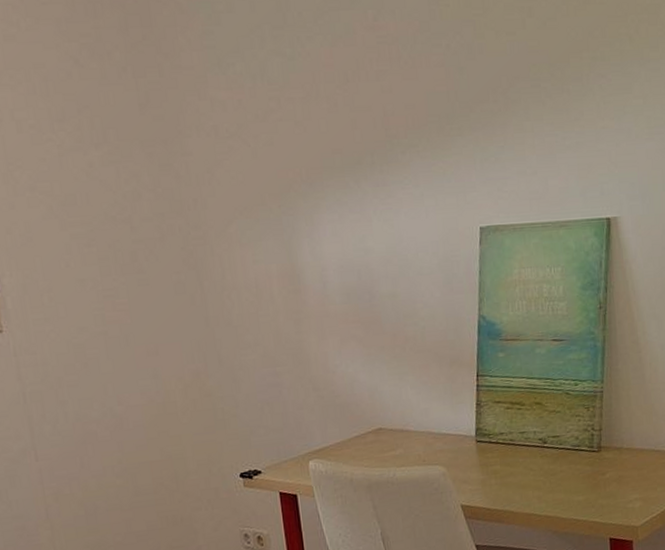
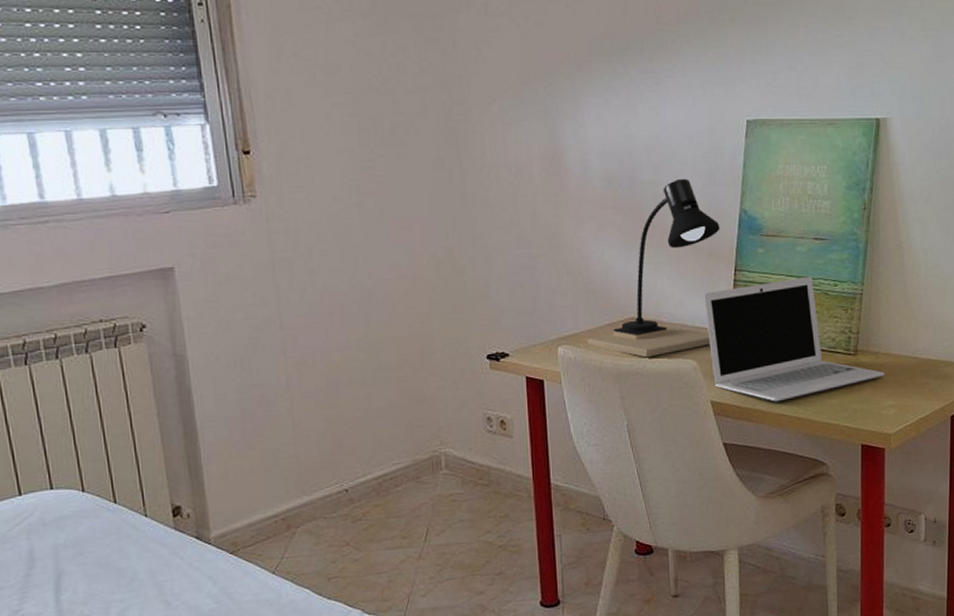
desk lamp: none [337,288,460,467] -> present [587,178,720,358]
laptop: none [448,377,629,503] -> present [704,276,885,402]

